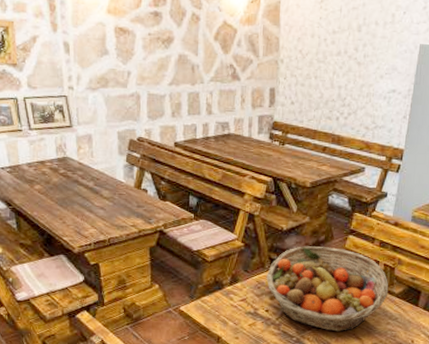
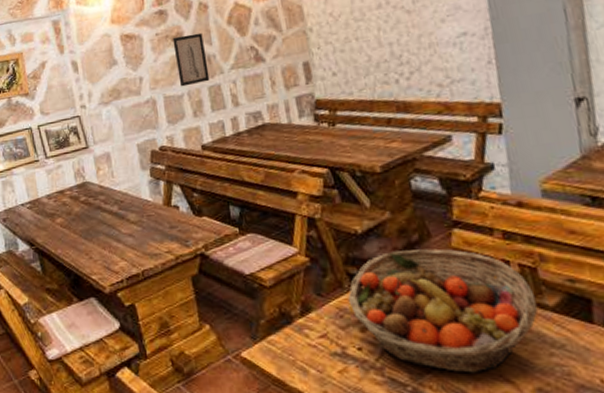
wall art: none [163,40,191,89] -> present [172,32,210,87]

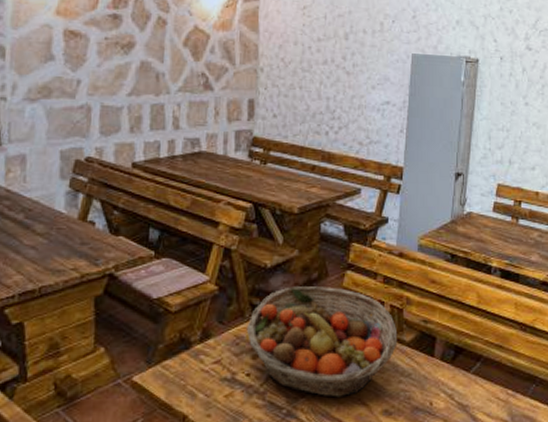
wall art: present [172,32,210,87] -> none [121,45,156,100]

